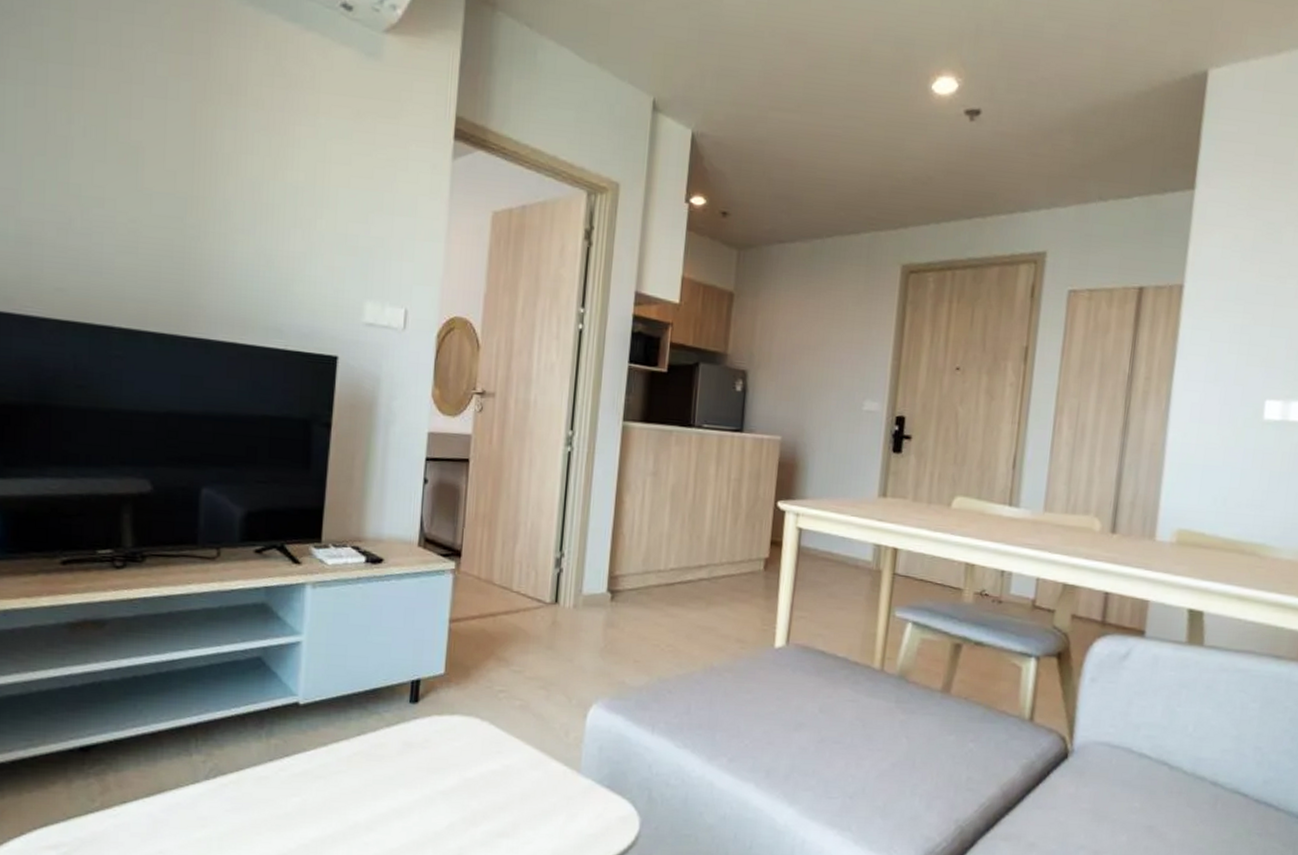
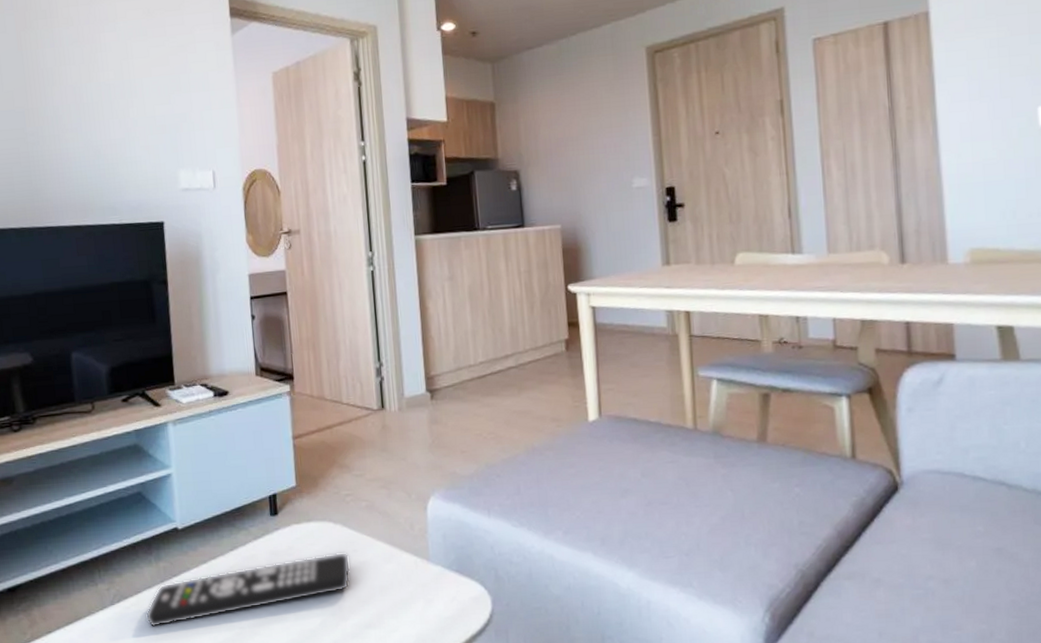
remote control: none [244,751,493,811] -> present [145,552,351,628]

